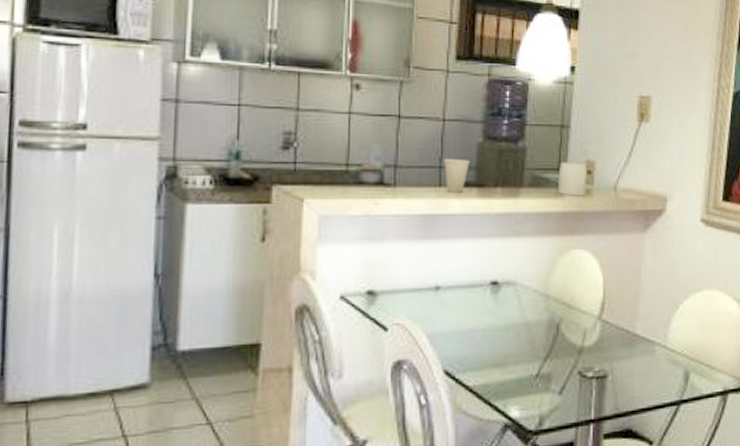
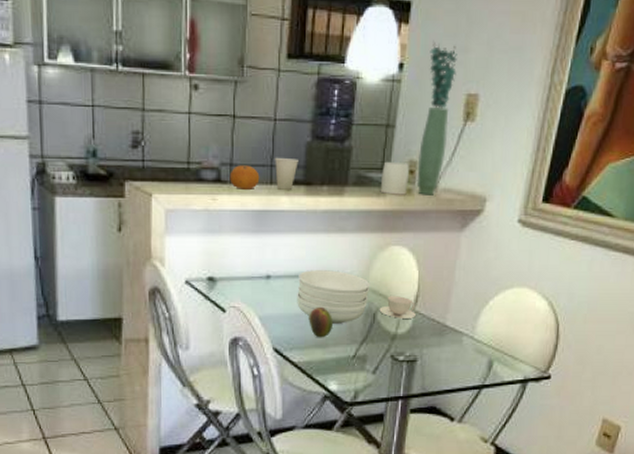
fruit: none [393,167,427,192] -> present [229,165,260,189]
bowl: none [470,278,552,339] -> present [297,270,370,324]
fruit: none [484,319,511,356] -> present [309,306,333,338]
teacup: none [563,304,603,329] -> present [379,296,416,318]
vase: none [595,45,628,196] -> present [417,40,457,195]

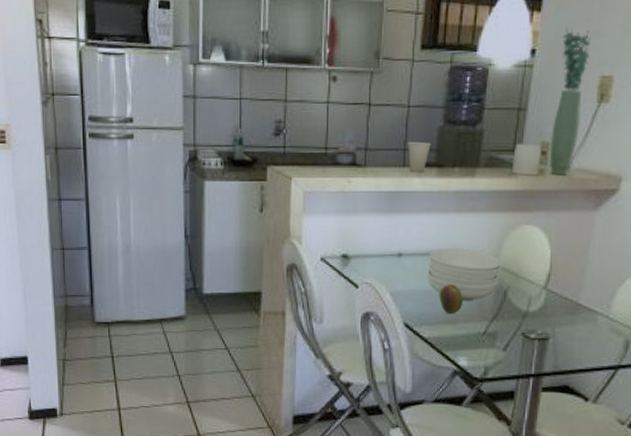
fruit: present [229,165,260,189] -> none [364,149,393,172]
teacup: present [379,296,416,318] -> none [510,274,548,297]

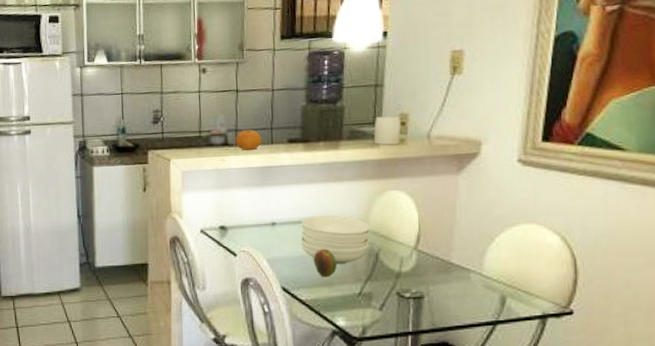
fruit: none [364,149,393,172] -> present [235,130,262,150]
cup: present [407,141,431,173] -> none [273,120,296,149]
vase: present [549,26,591,175] -> none [409,9,439,144]

